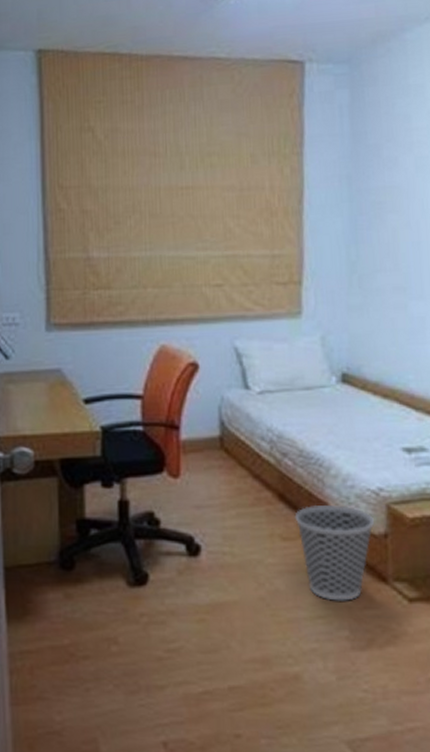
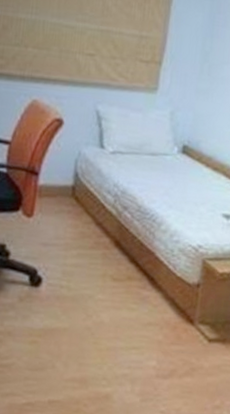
wastebasket: present [294,505,374,601] -> none [126,254,191,337]

